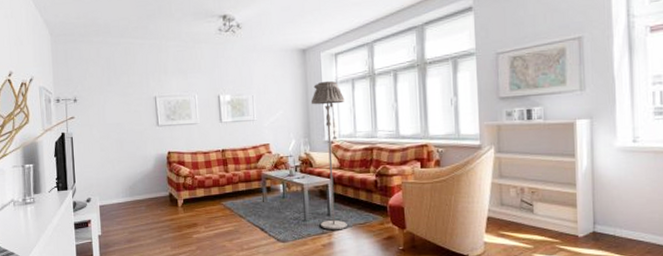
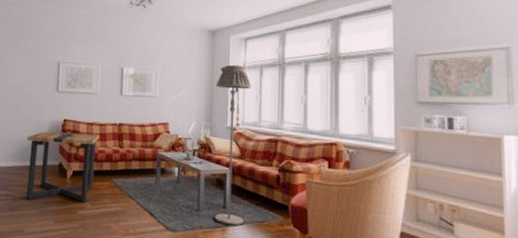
side table: none [134,162,205,231] -> present [26,131,99,203]

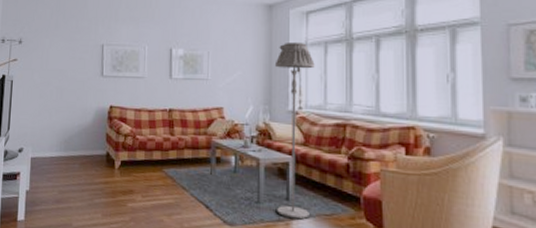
side table: present [26,131,99,203] -> none [71,118,148,195]

